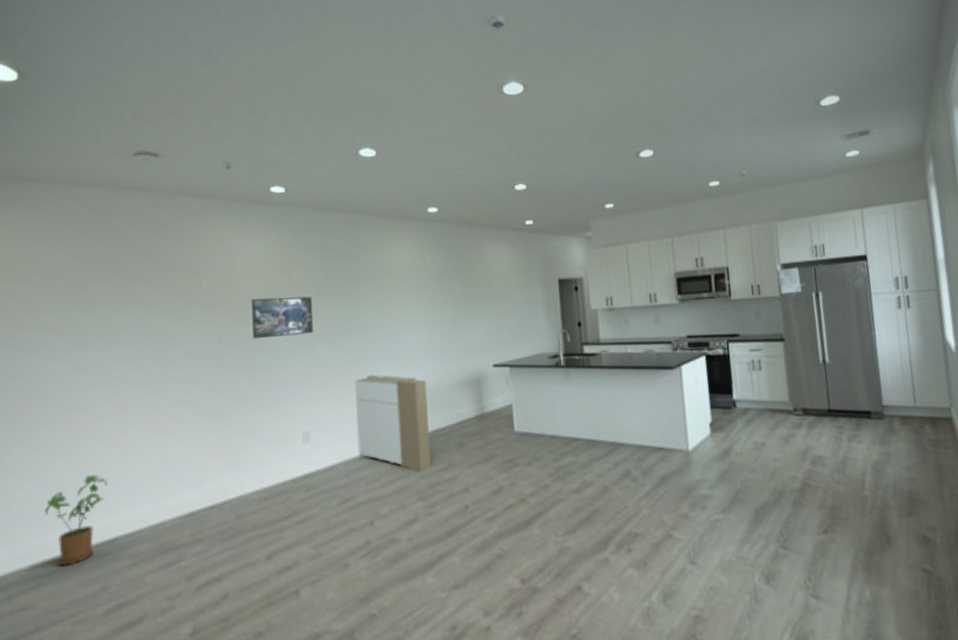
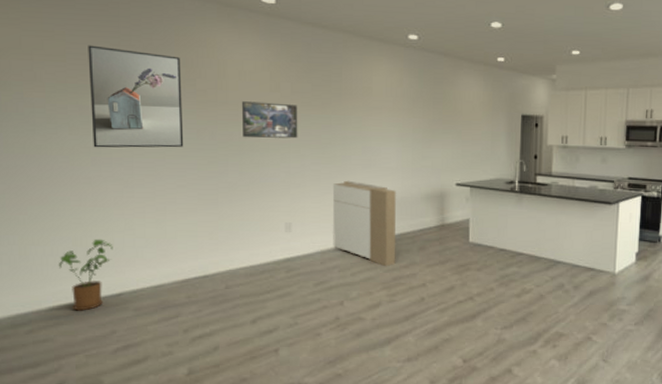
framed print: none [87,257,188,369] -> present [88,45,184,148]

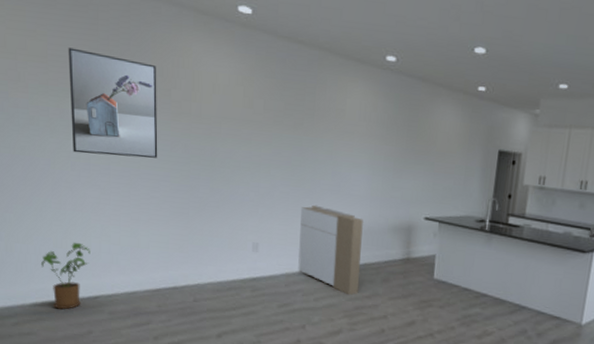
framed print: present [241,101,298,139] -> none [214,115,270,158]

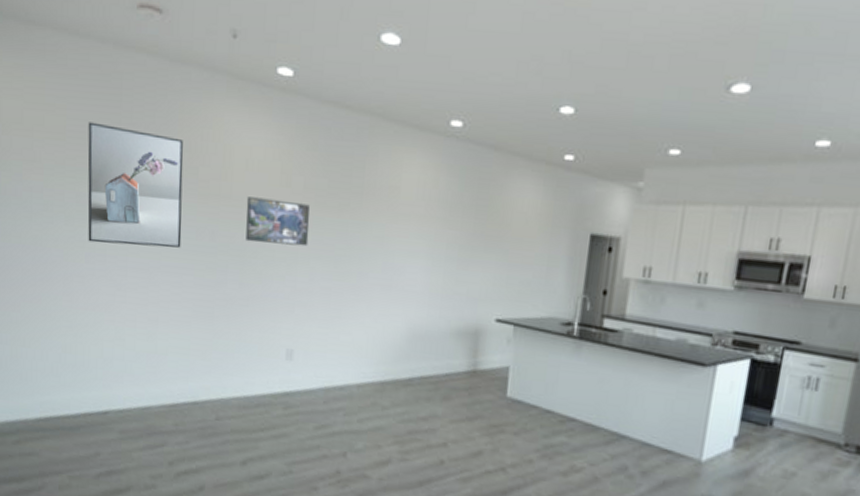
house plant: present [40,242,90,310] -> none [47,346,102,427]
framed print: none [214,115,270,158] -> present [245,196,310,247]
storage cabinet: present [298,205,363,296] -> none [339,303,420,417]

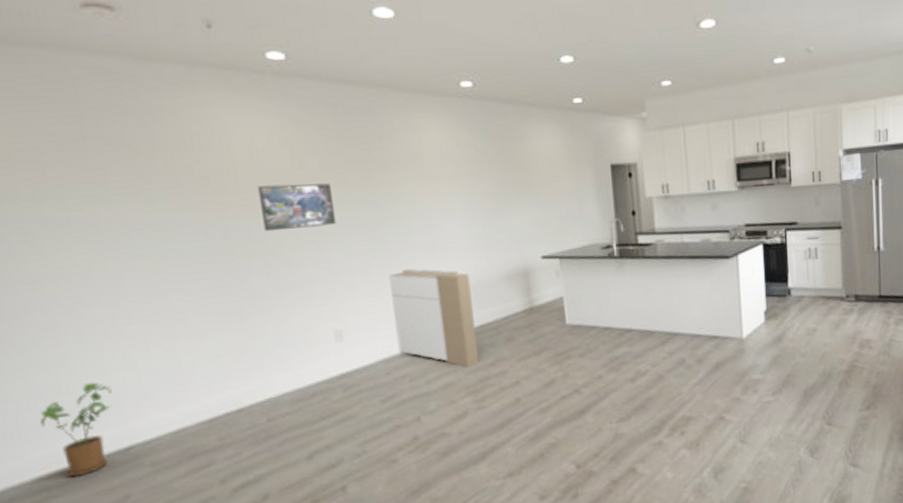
house plant: none [47,346,102,427] -> present [39,382,112,477]
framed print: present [87,122,184,248] -> none [40,136,189,268]
storage cabinet: none [339,303,420,417] -> present [388,268,480,368]

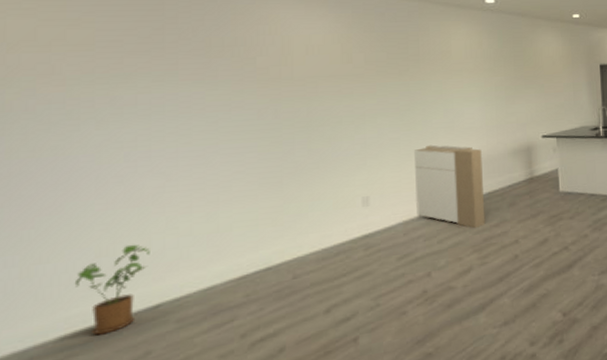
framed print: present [257,183,337,232] -> none [309,74,374,113]

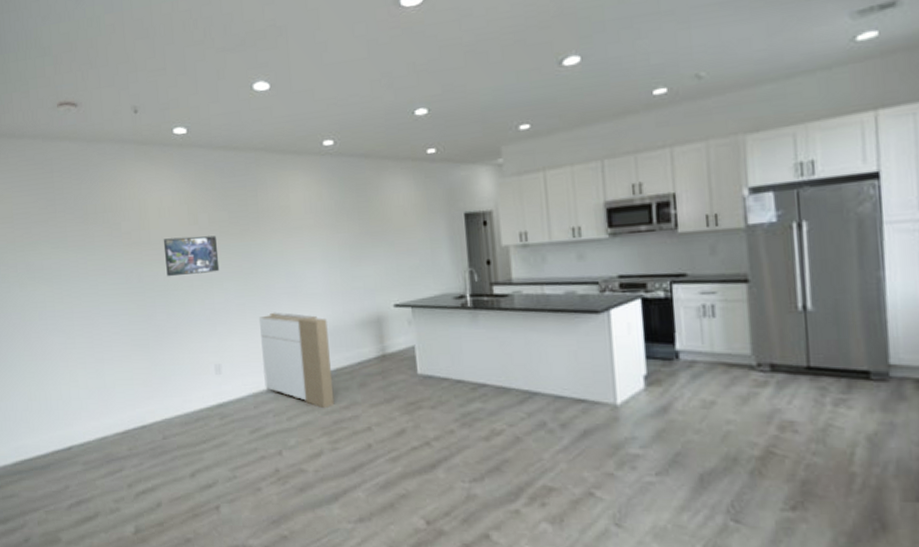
house plant: present [74,244,150,335] -> none [18,392,62,466]
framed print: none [309,74,374,113] -> present [163,235,220,277]

